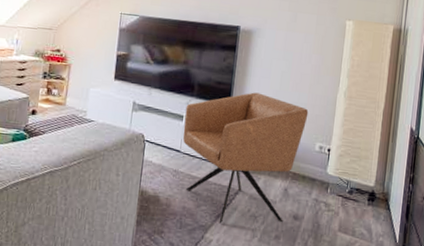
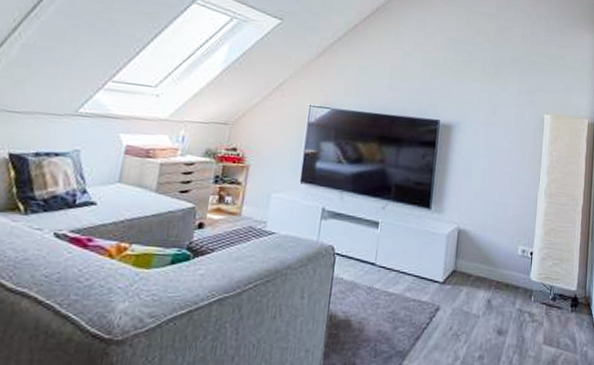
chair: present [183,92,309,224] -> none [378,192,510,347]

